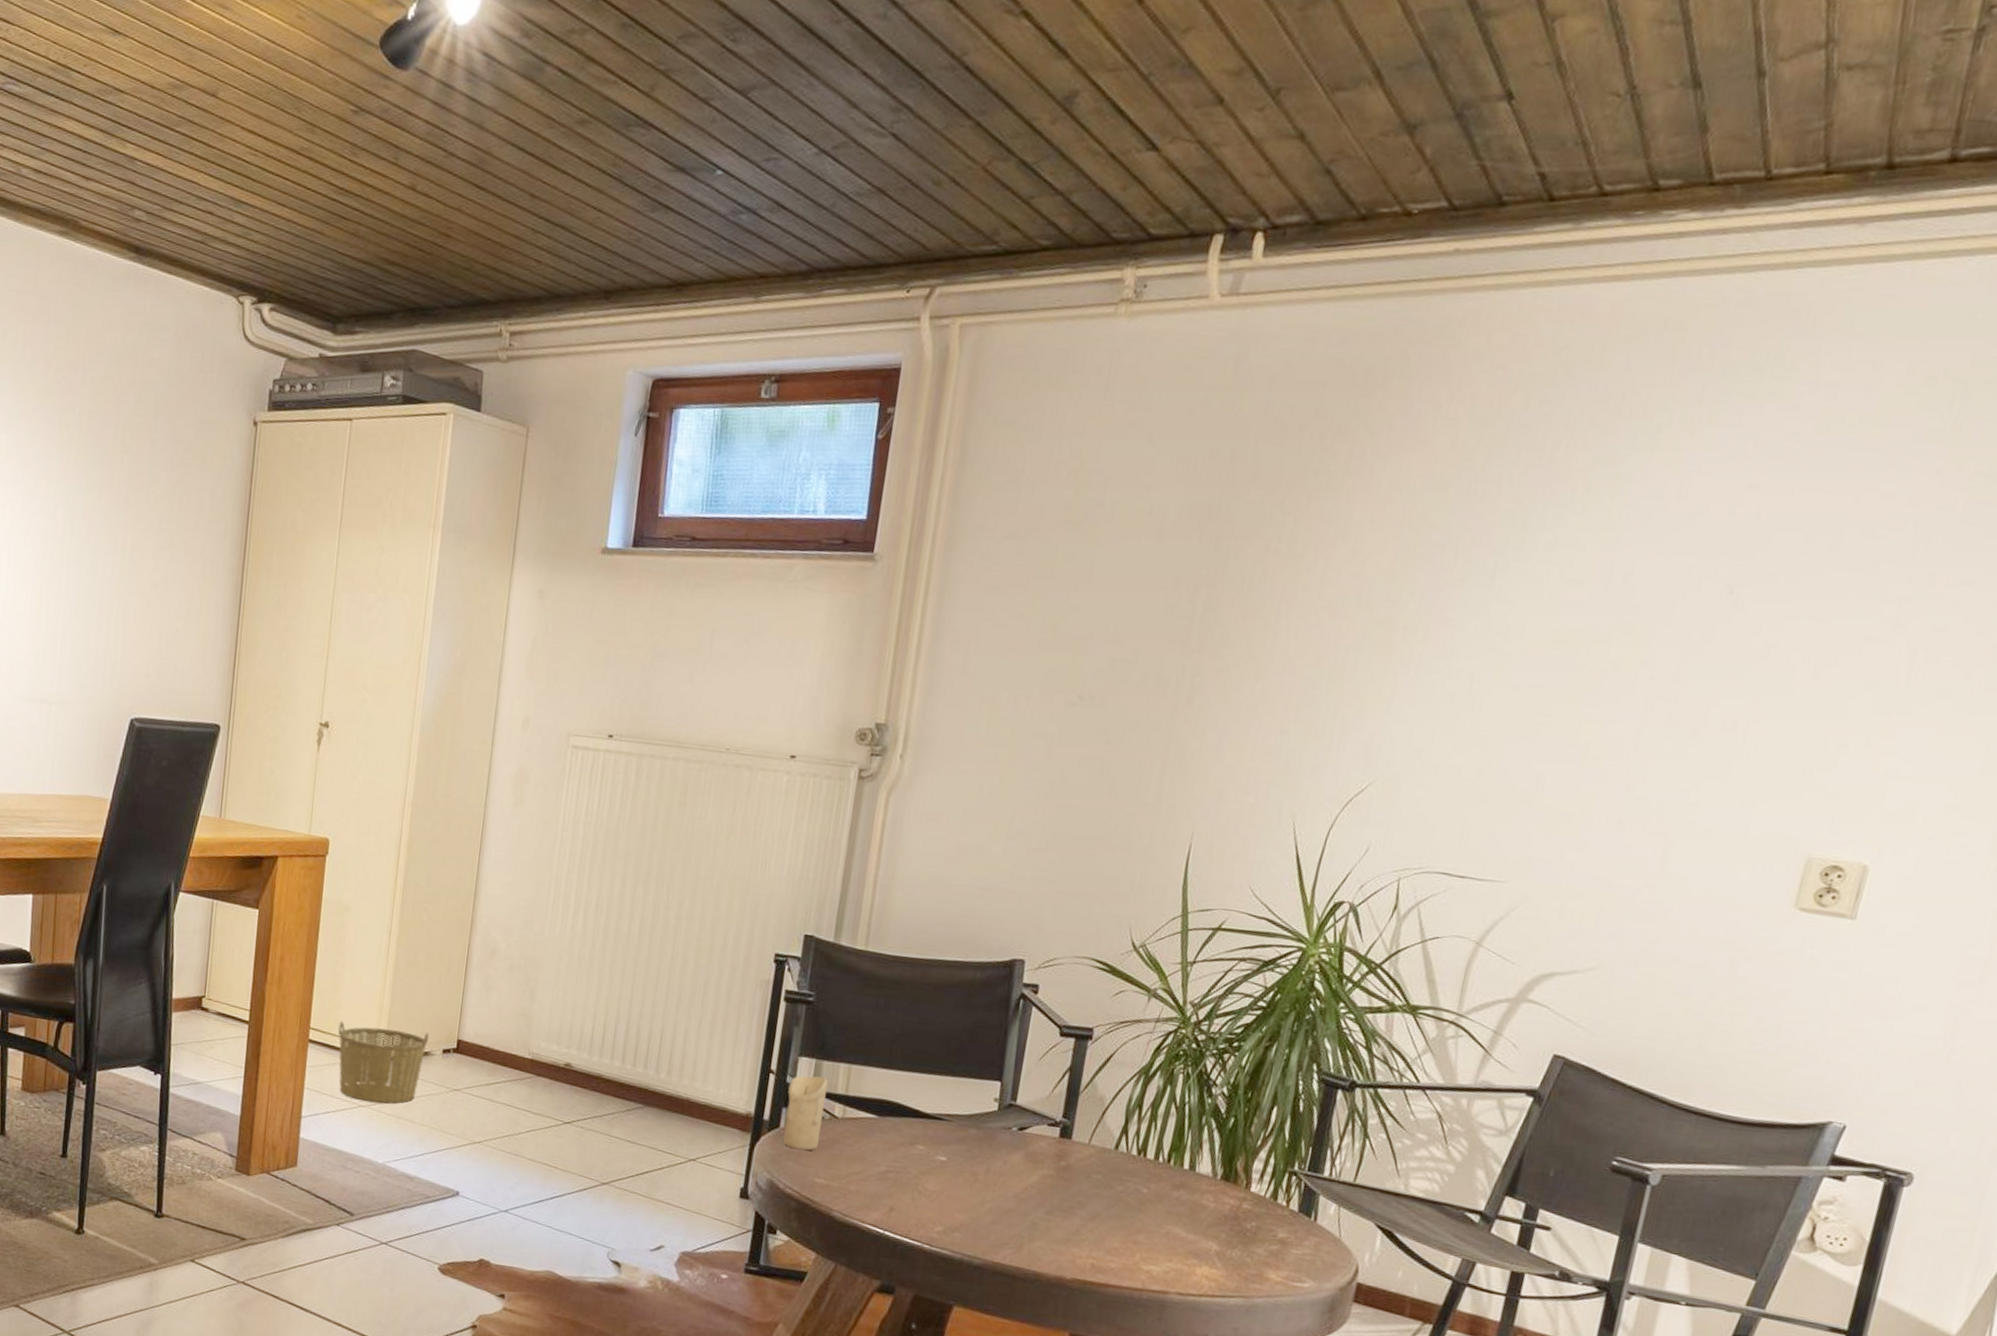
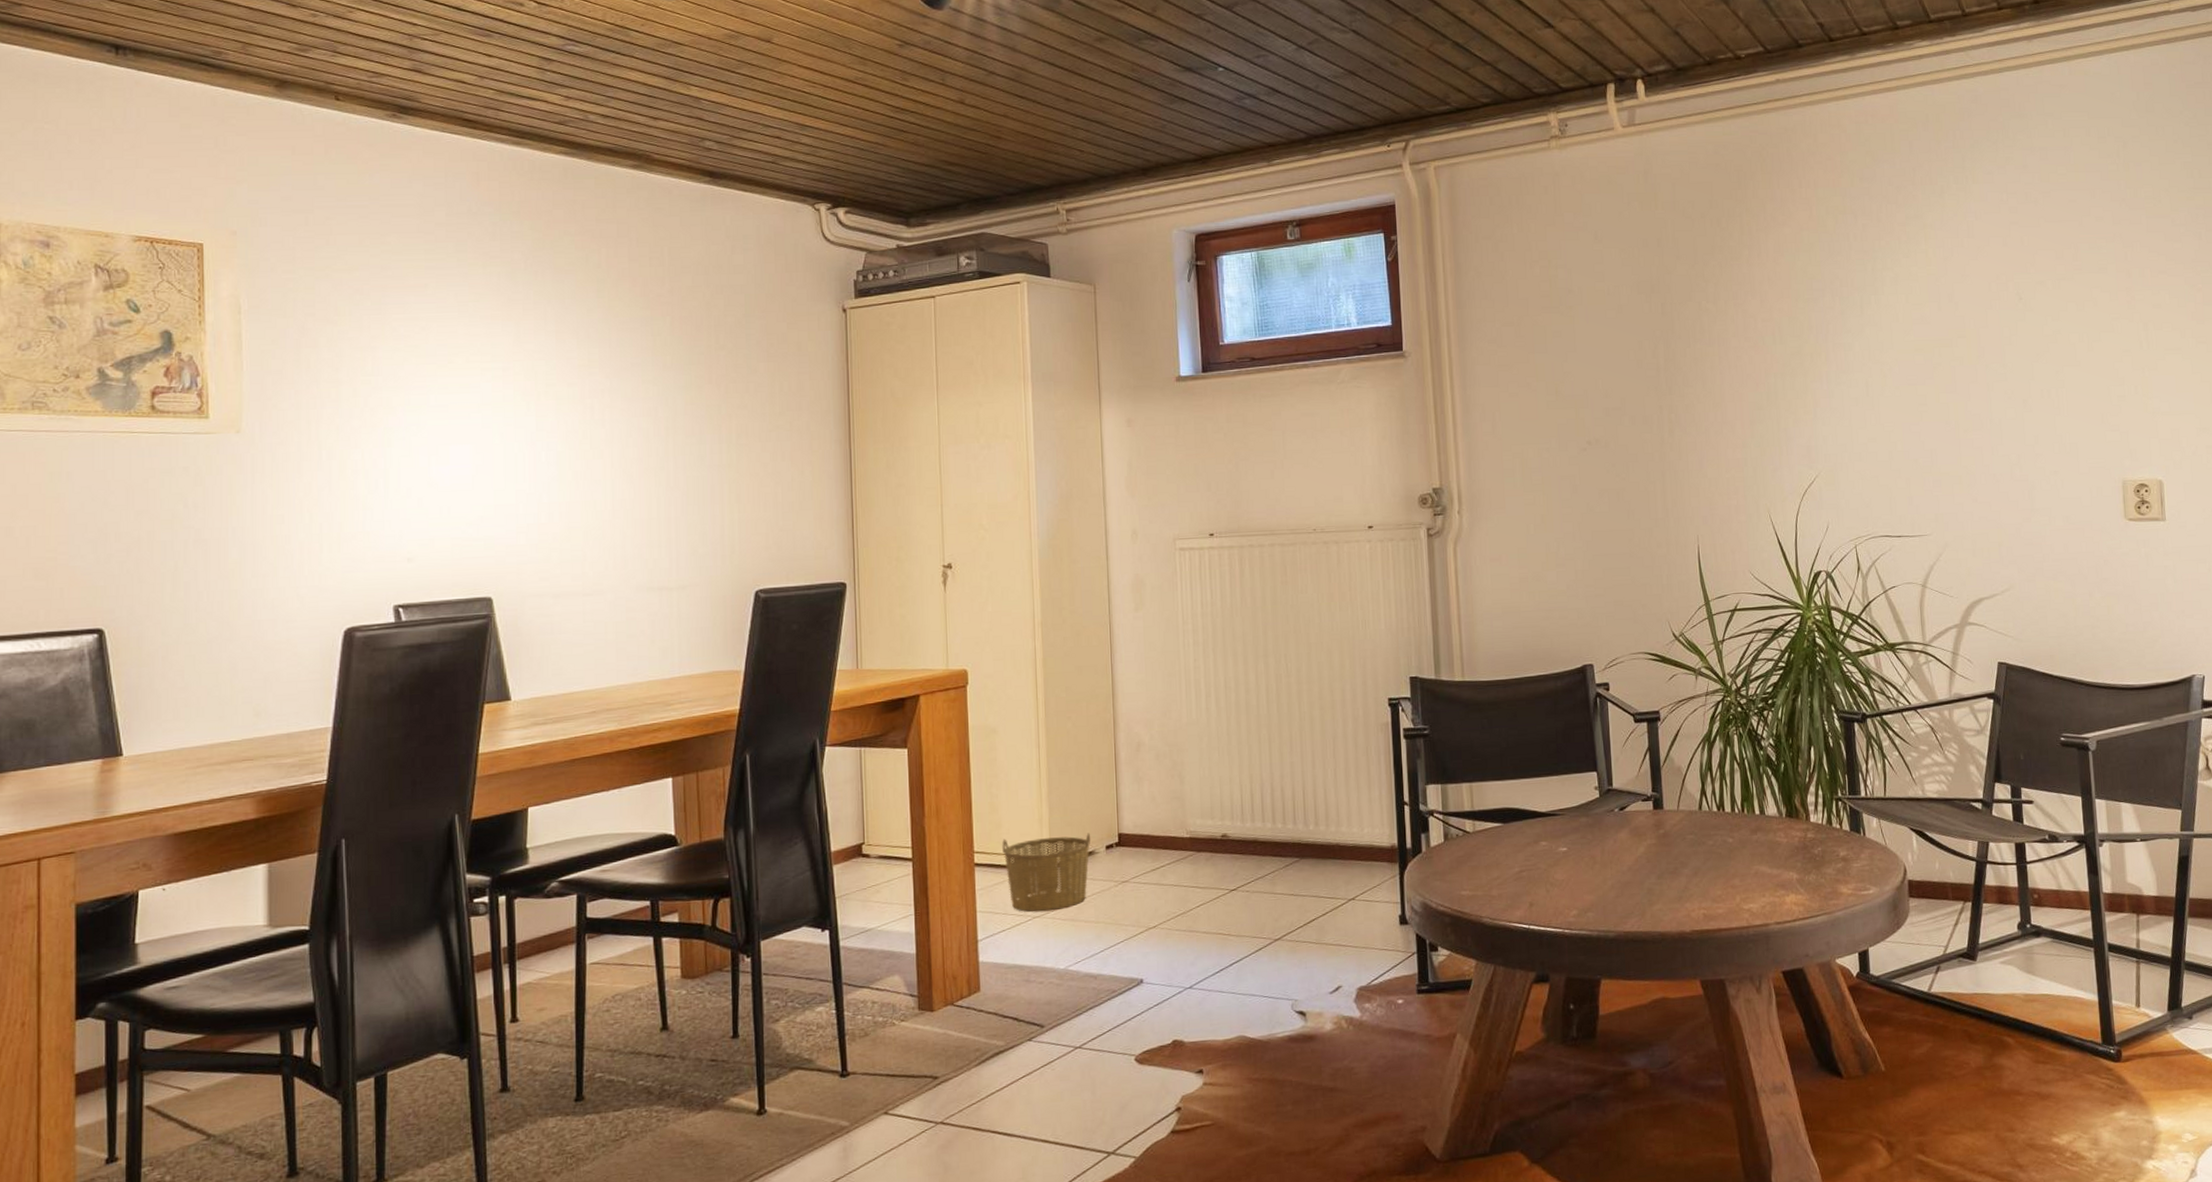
candle: present [783,1075,829,1151] -> none [1423,798,1458,869]

